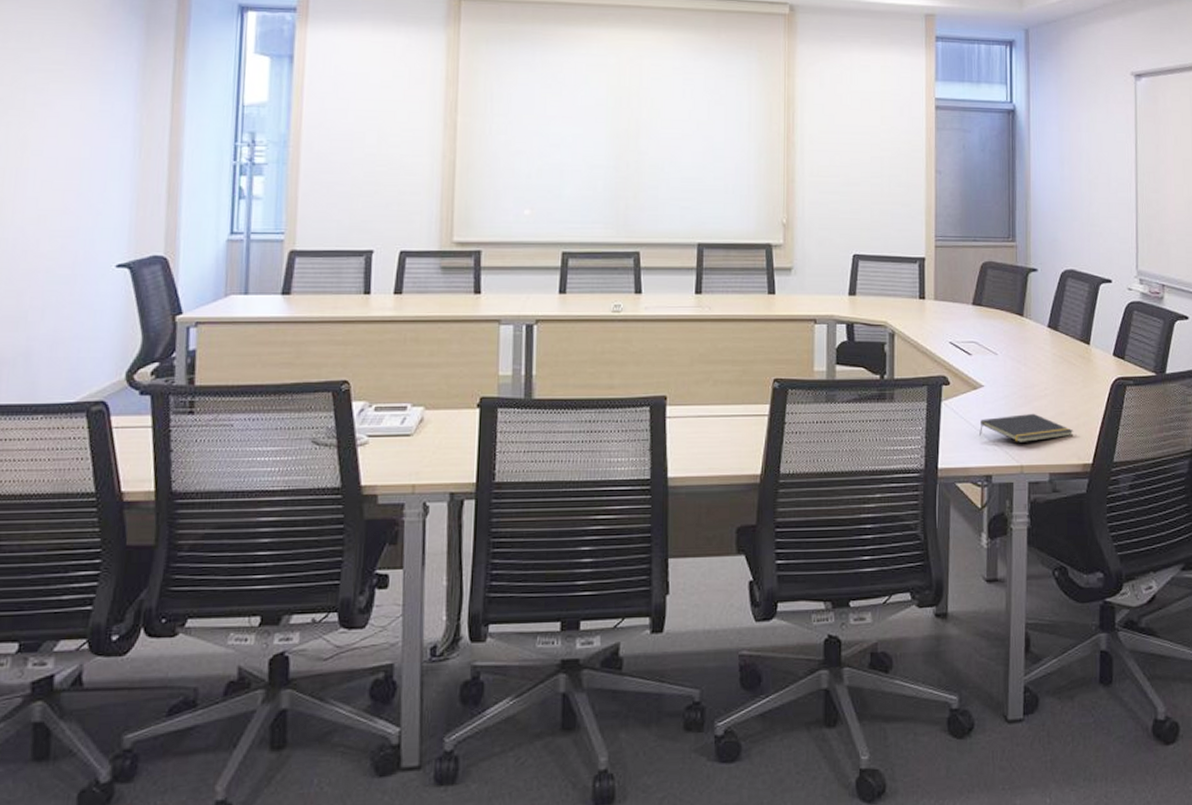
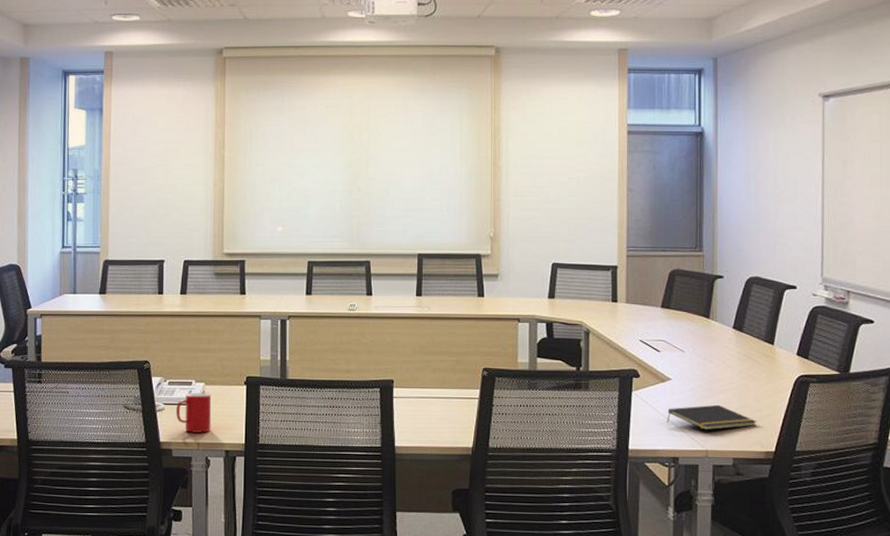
cup: none [384,419,433,472] -> present [176,392,212,433]

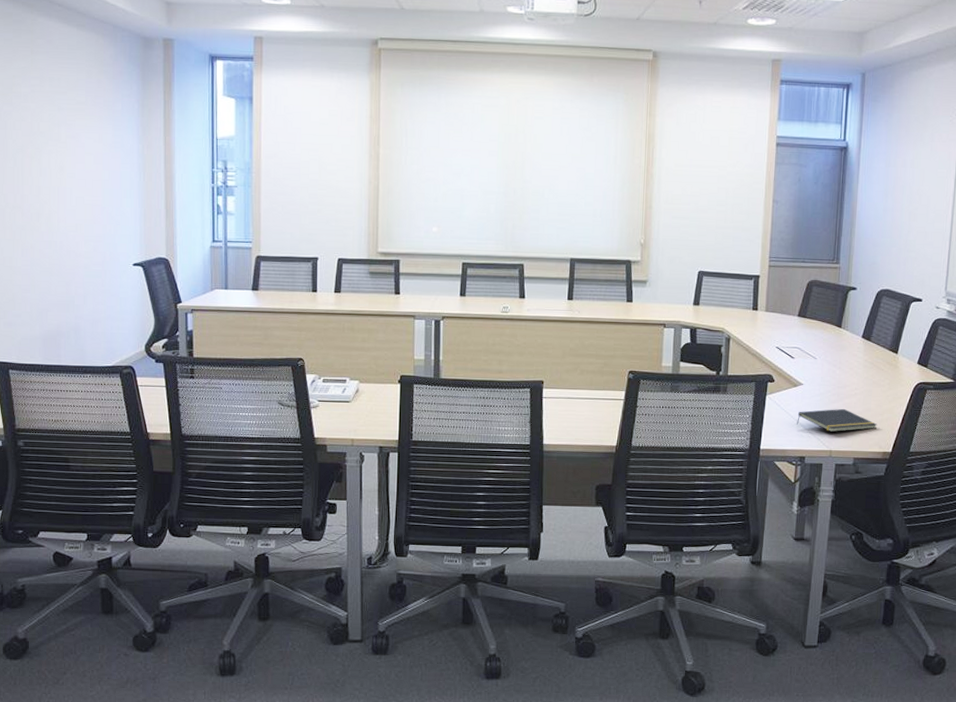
cup: present [176,392,212,433] -> none [330,390,366,430]

